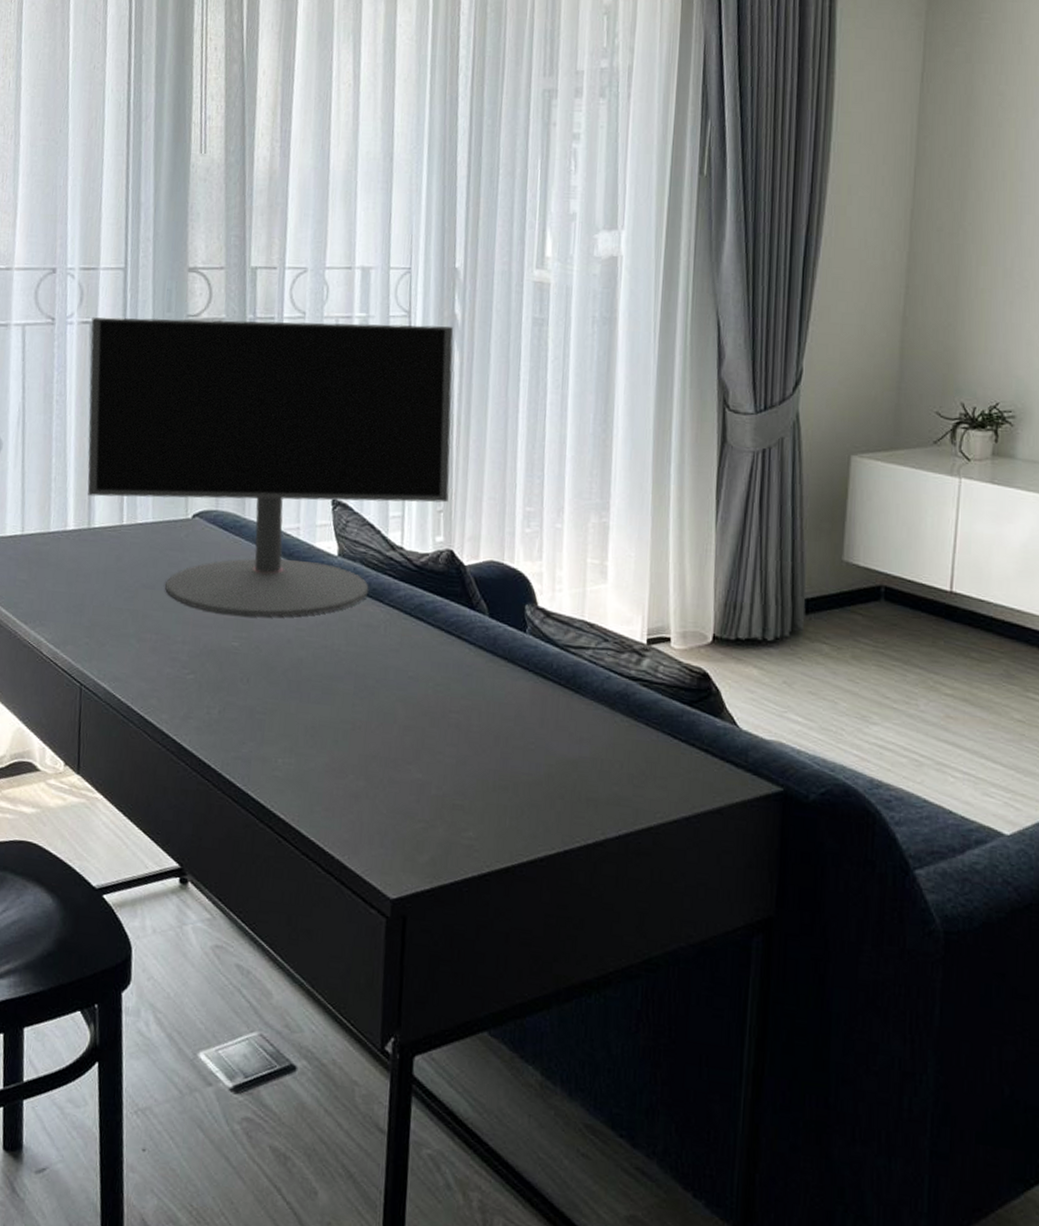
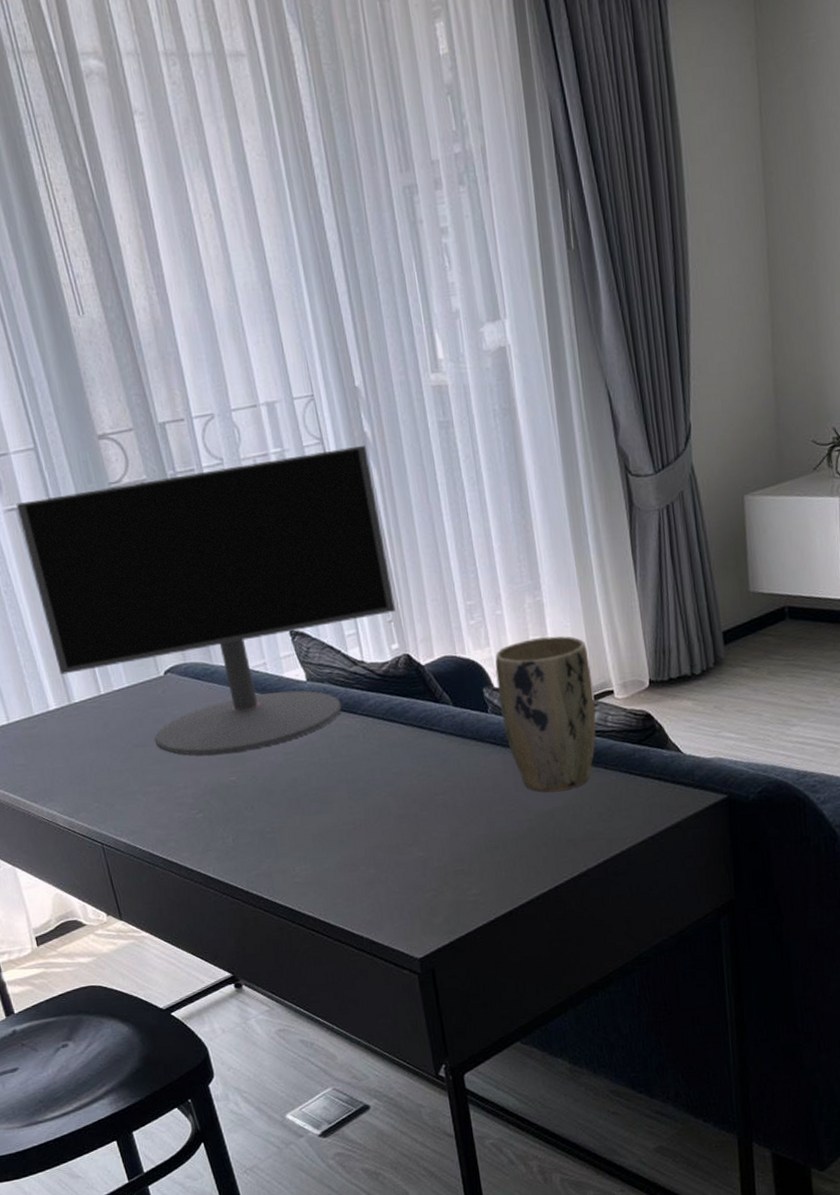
plant pot: none [540,561,649,740] -> present [495,636,596,792]

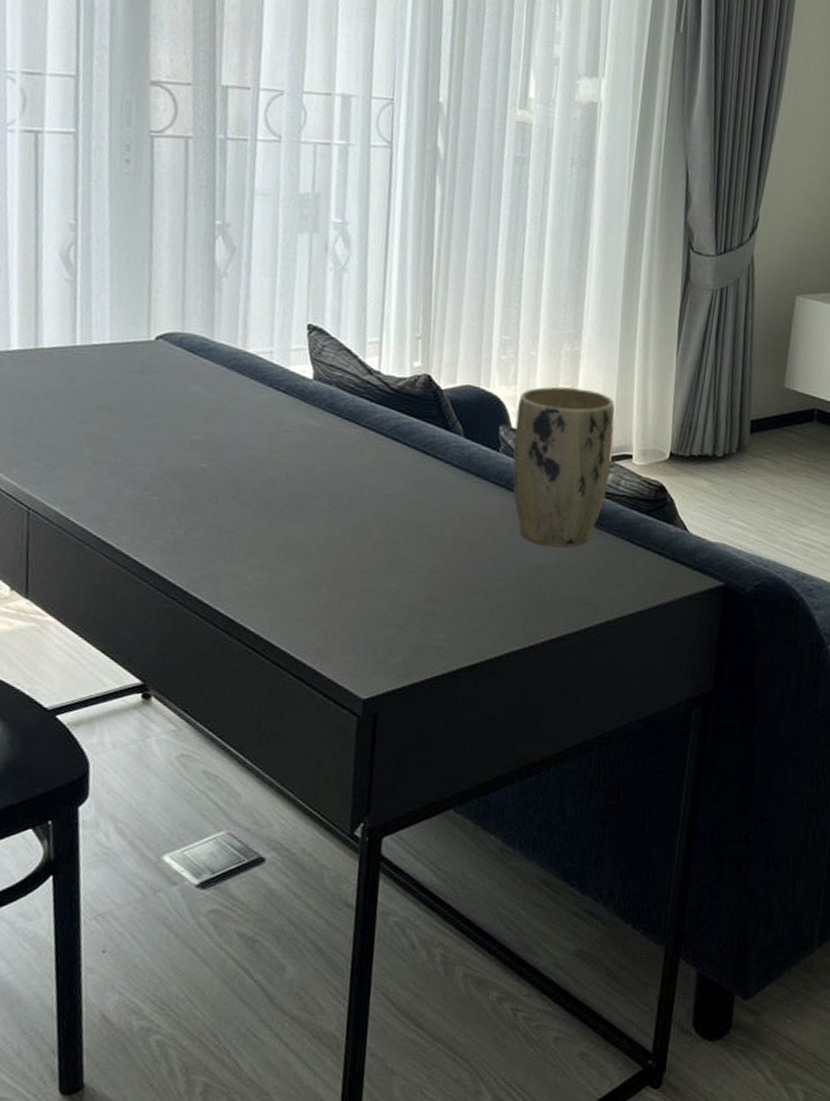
computer monitor: present [16,445,395,755] -> none [34,126,436,439]

